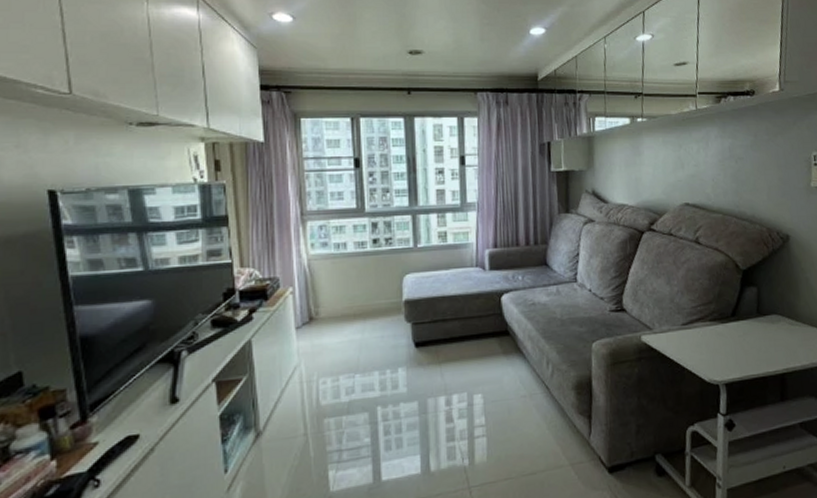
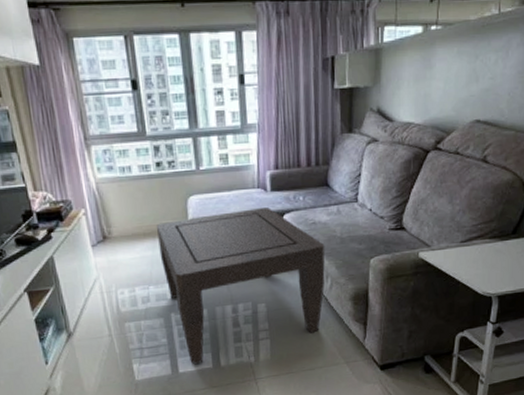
coffee table: none [369,286,546,471] -> present [157,206,325,365]

